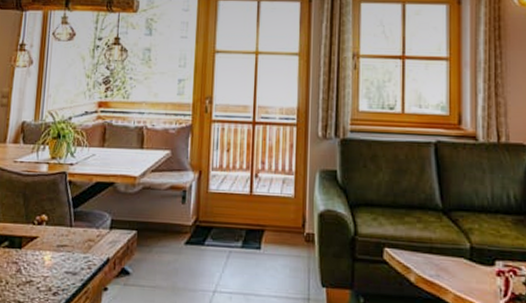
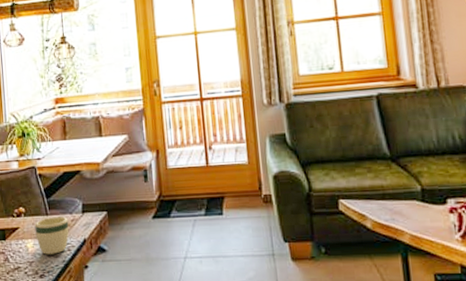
mug: none [55,229,94,271] -> present [35,216,69,255]

